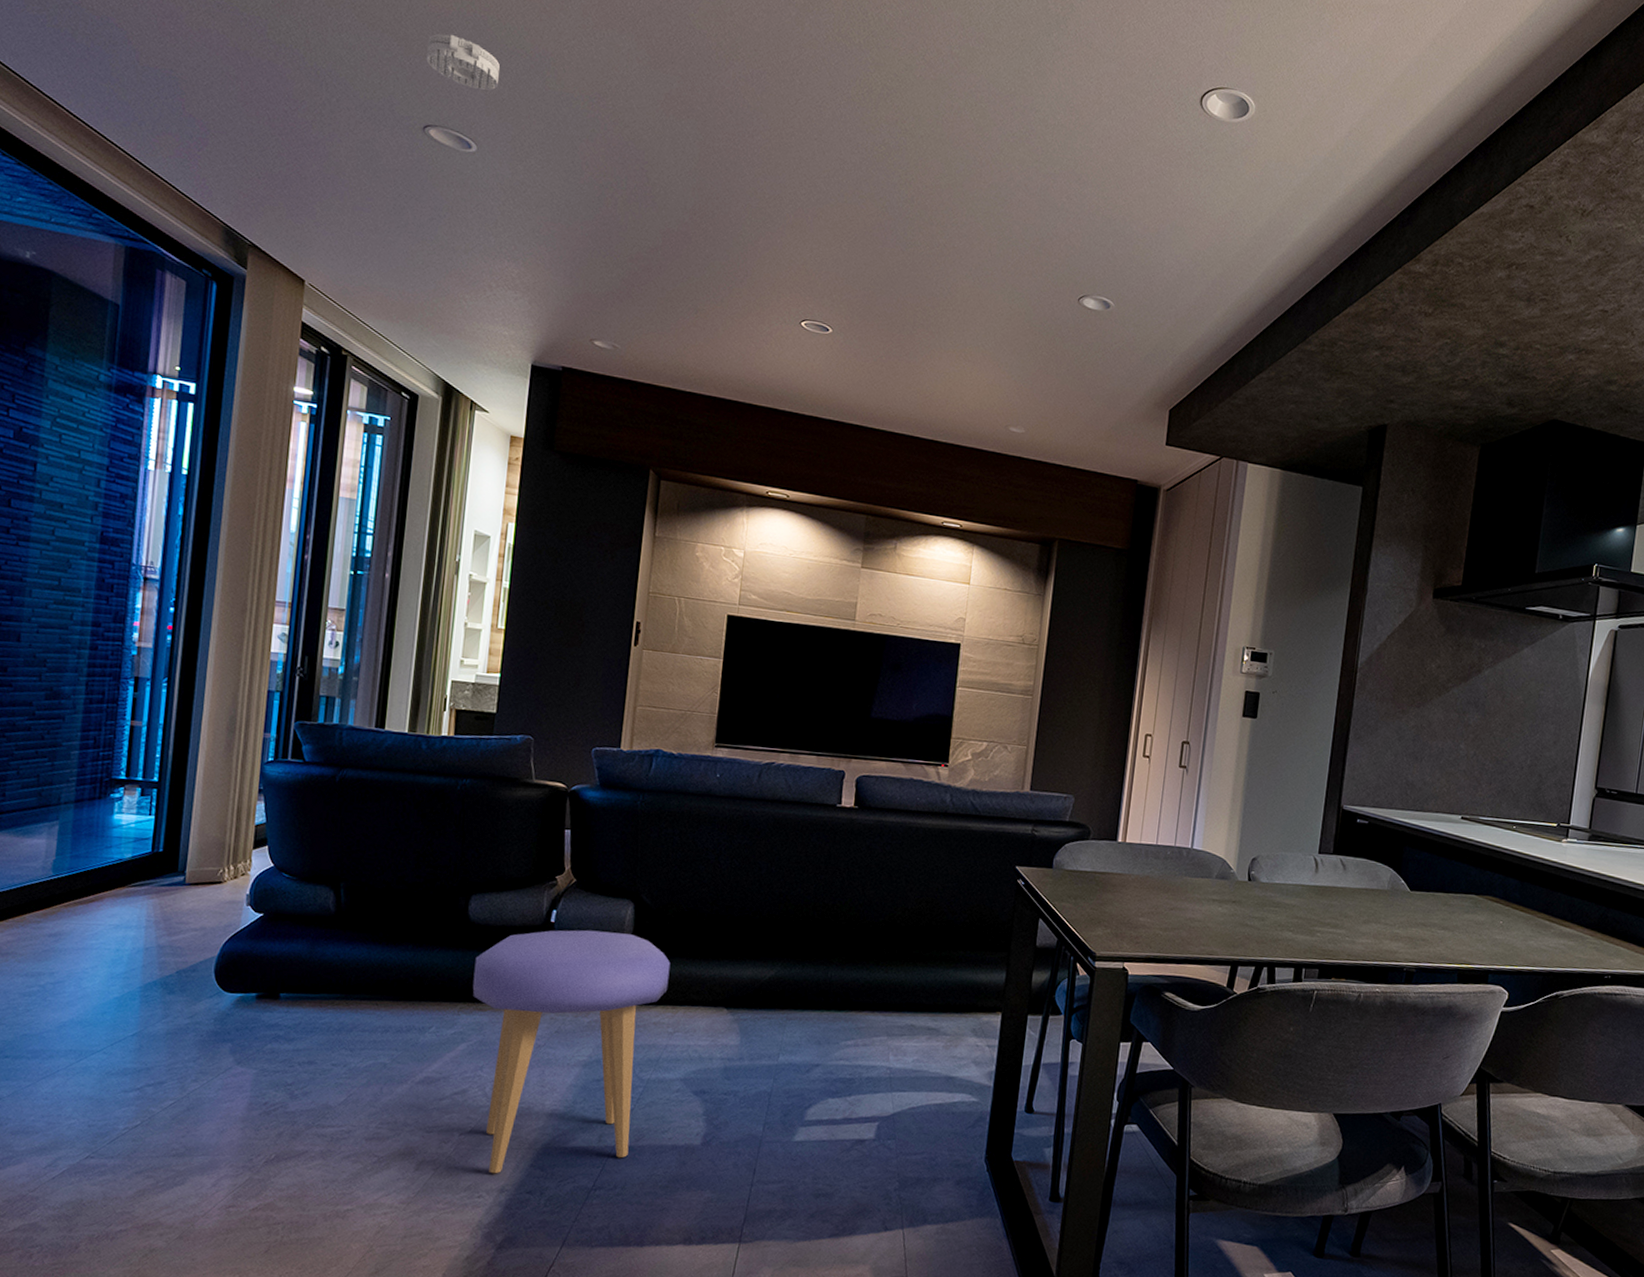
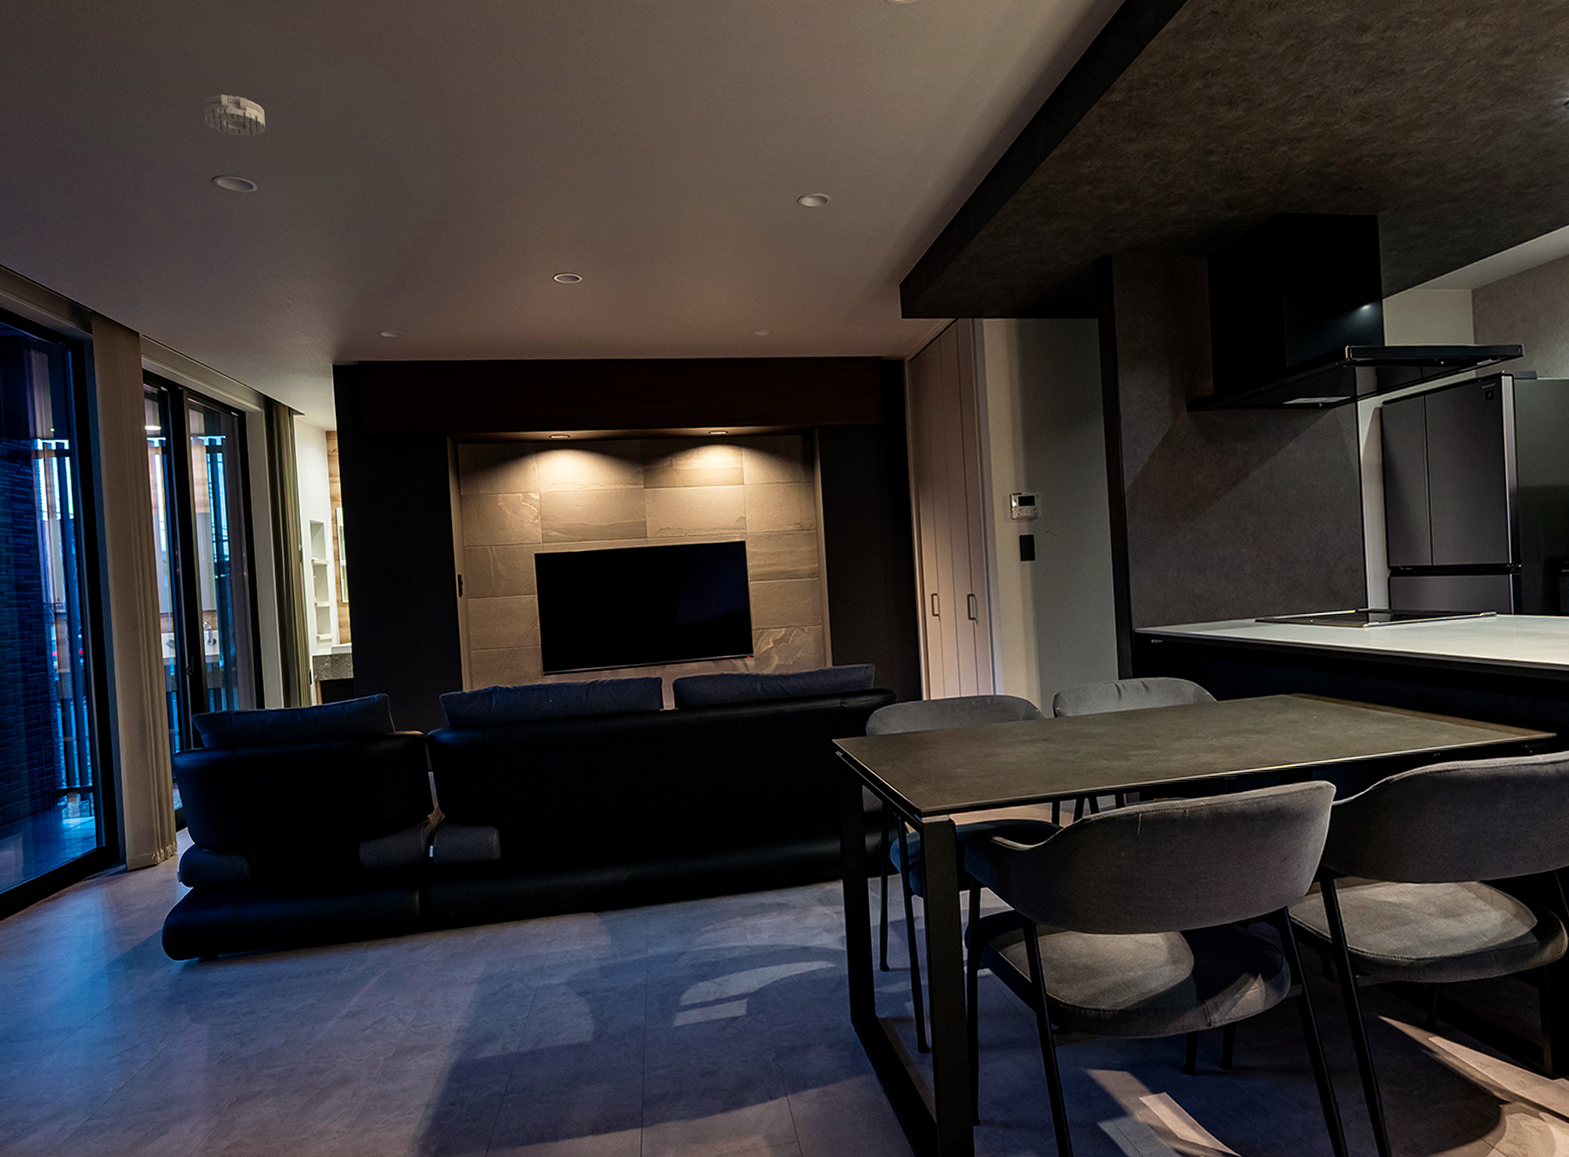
stool: present [472,930,671,1174] -> none [372,857,540,1091]

